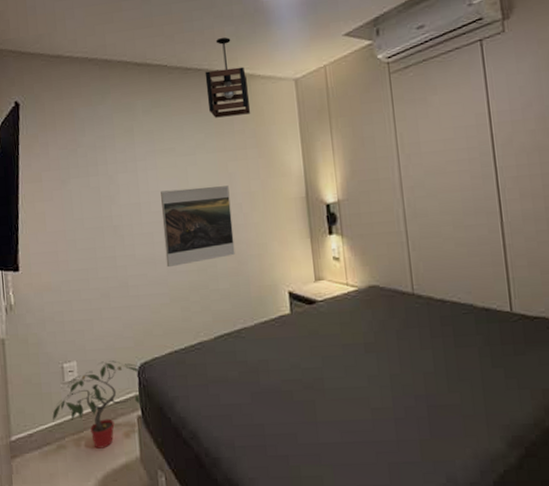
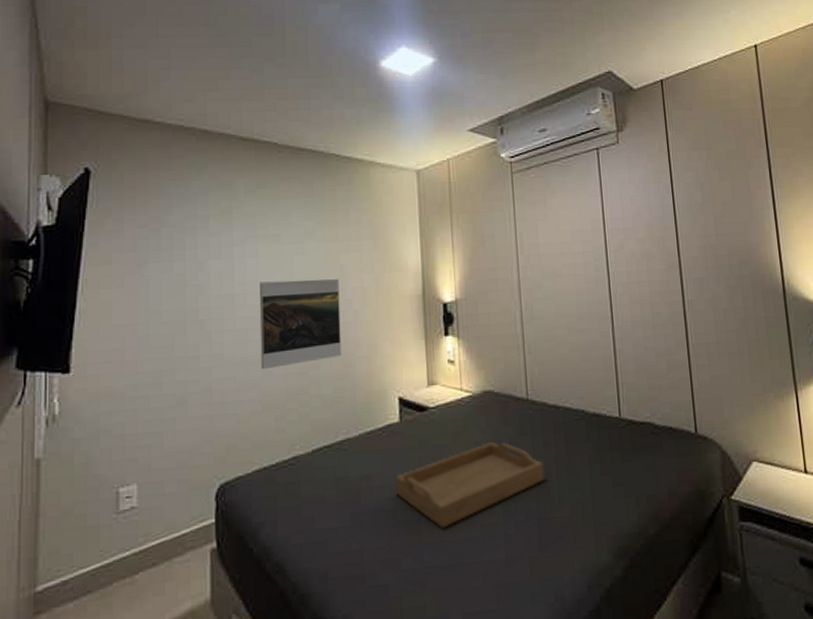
potted plant: present [52,360,142,449] -> none [98,481,219,594]
pendant light: present [204,37,251,118] -> none [320,119,368,205]
serving tray: none [290,332,433,410] -> present [396,441,544,528]

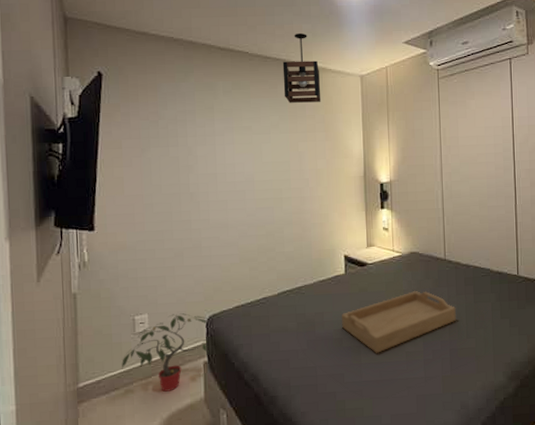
potted plant: none [98,481,219,594] -> present [121,313,209,392]
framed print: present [259,279,342,370] -> none [236,162,301,232]
pendant light: none [320,119,368,205] -> present [282,32,321,103]

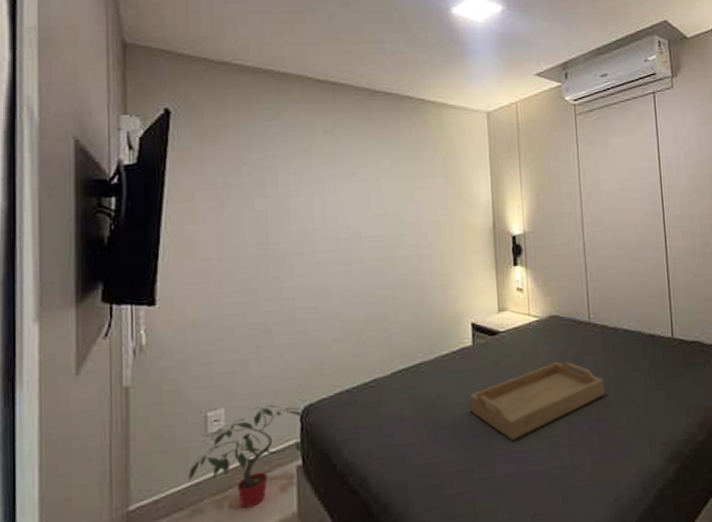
pendant light: present [282,32,321,103] -> none [395,63,442,144]

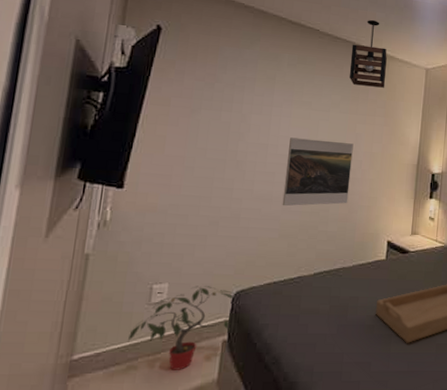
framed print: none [339,214,418,300] -> present [282,137,354,207]
pendant light: none [395,63,442,144] -> present [349,19,387,88]

